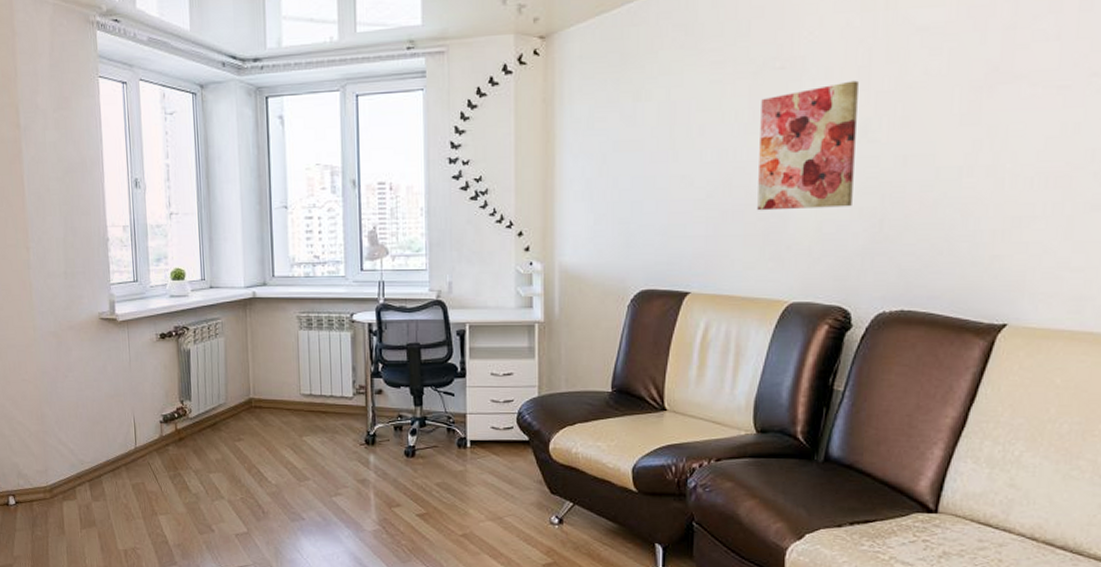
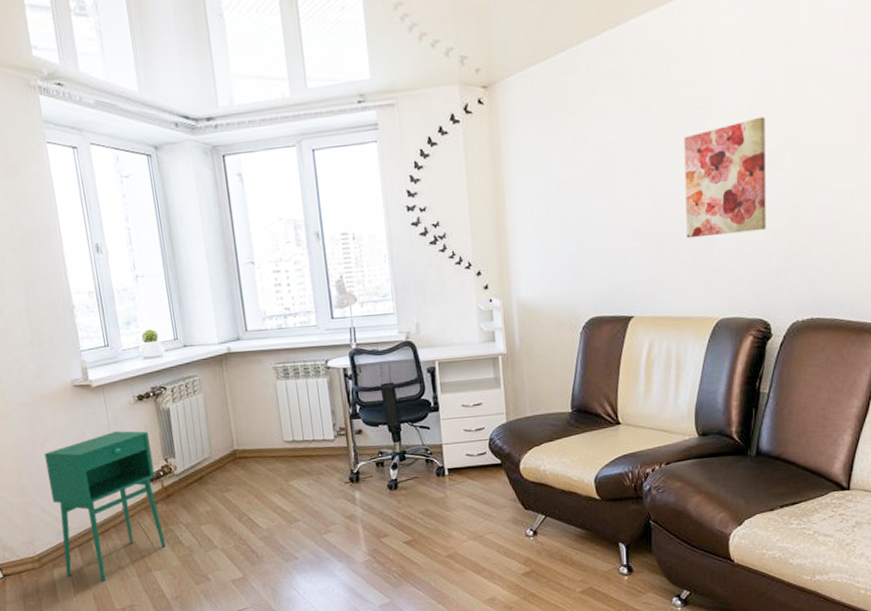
storage cabinet: none [66,368,173,520] -> present [44,431,166,582]

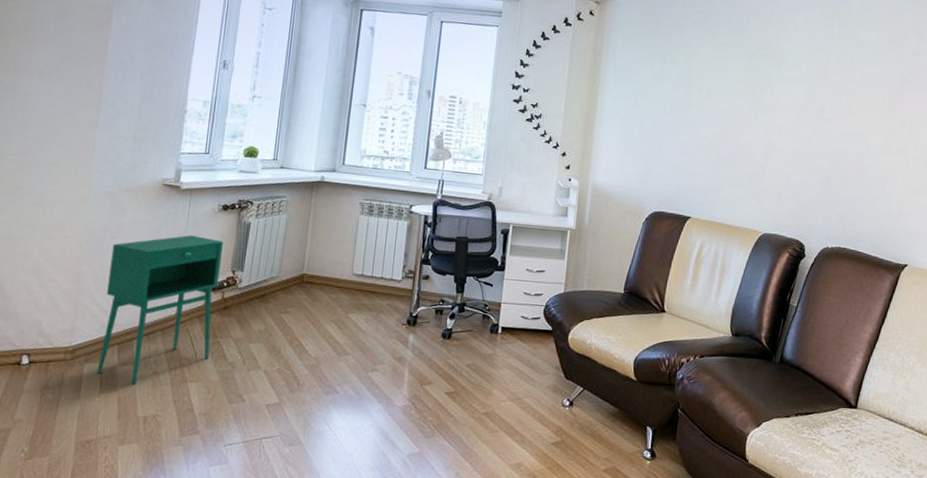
wall art: present [684,116,766,239] -> none [744,73,819,165]

